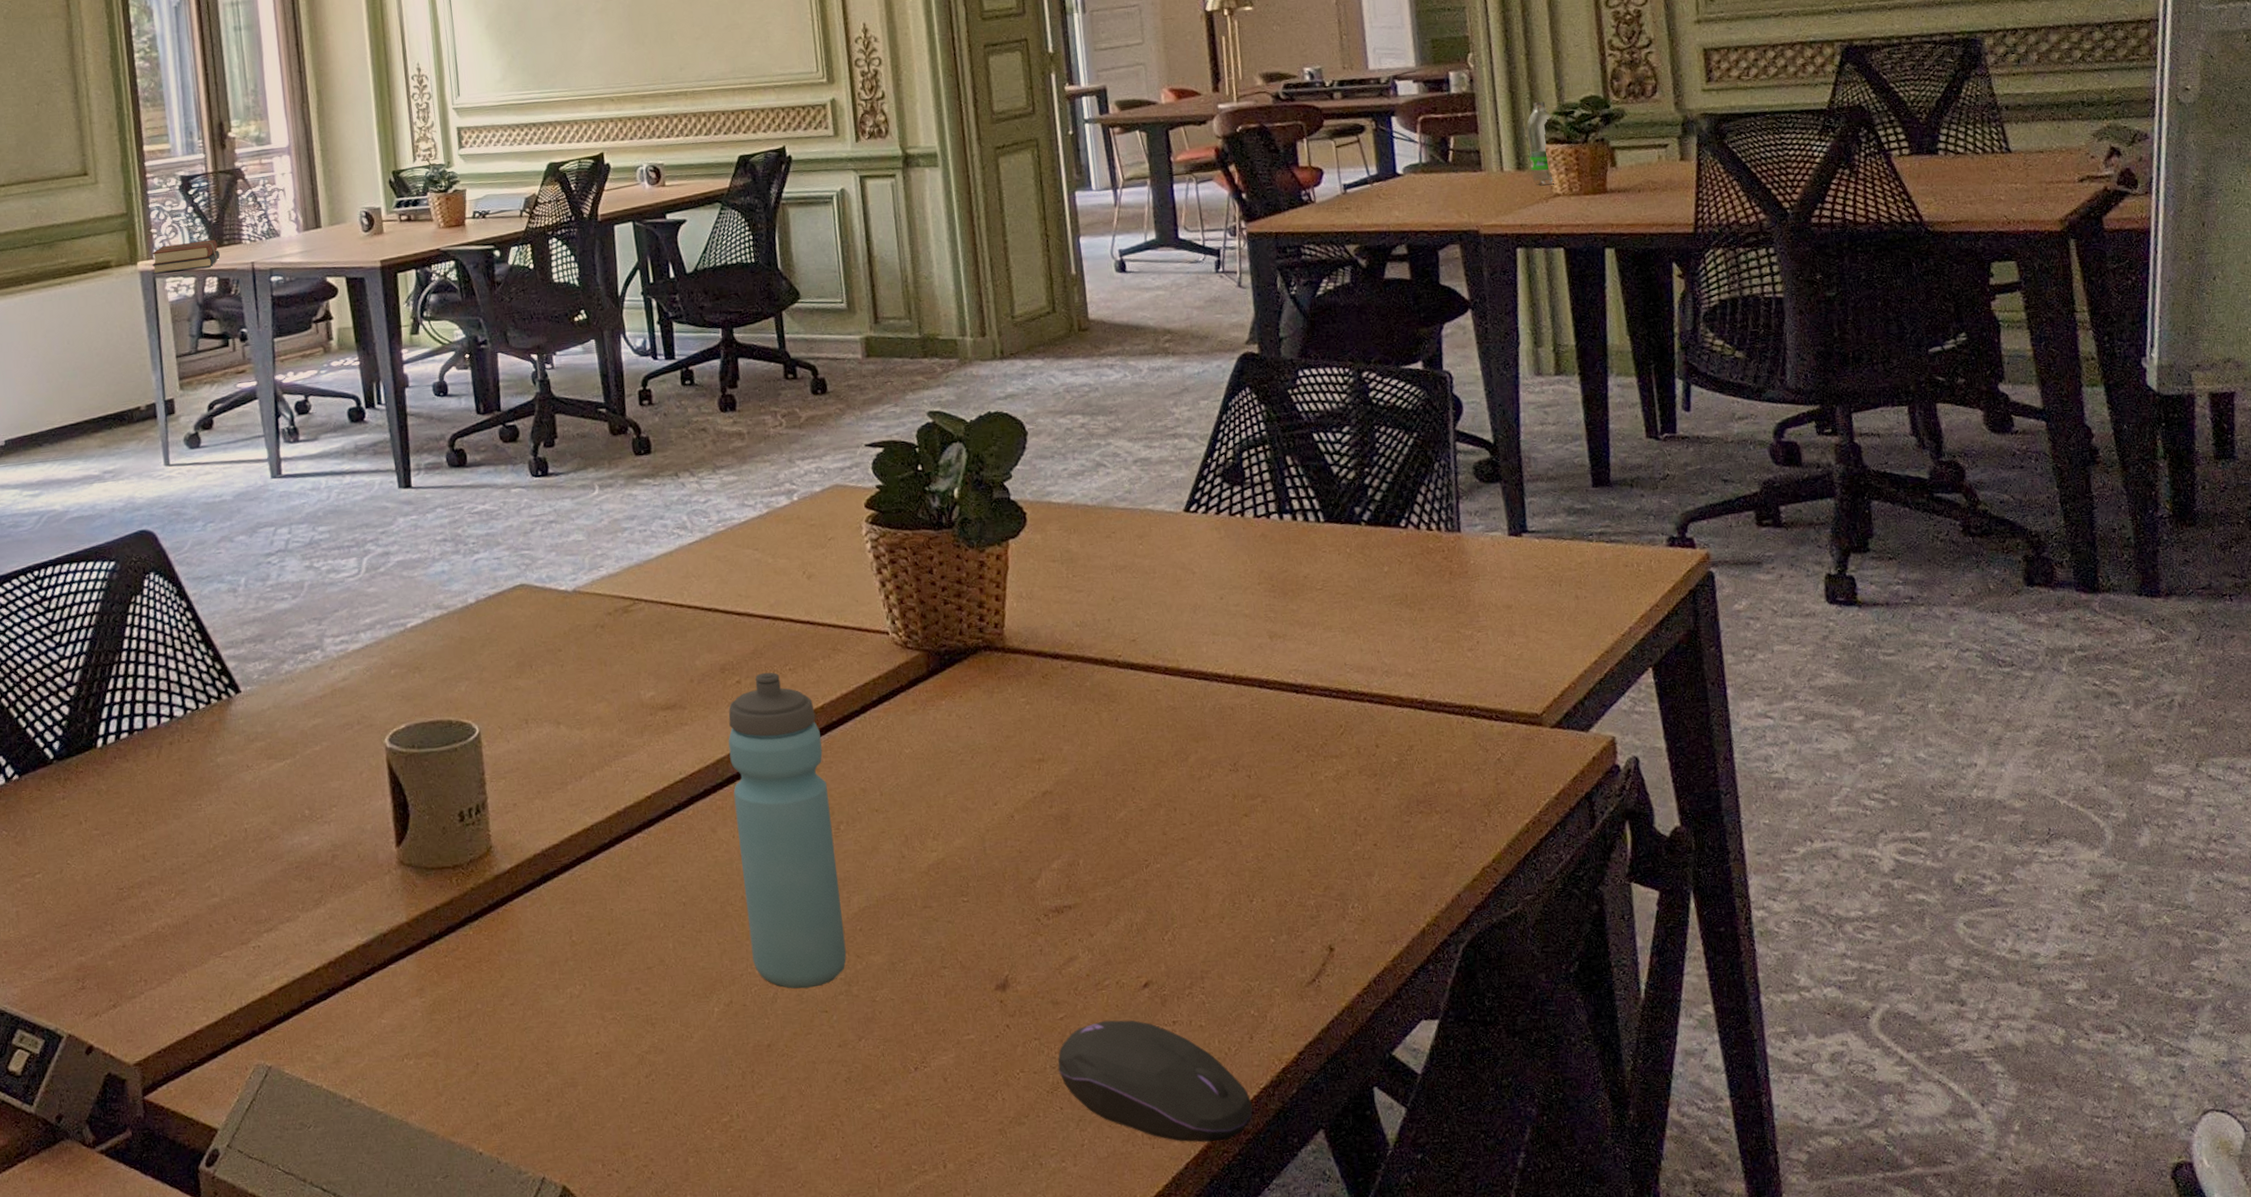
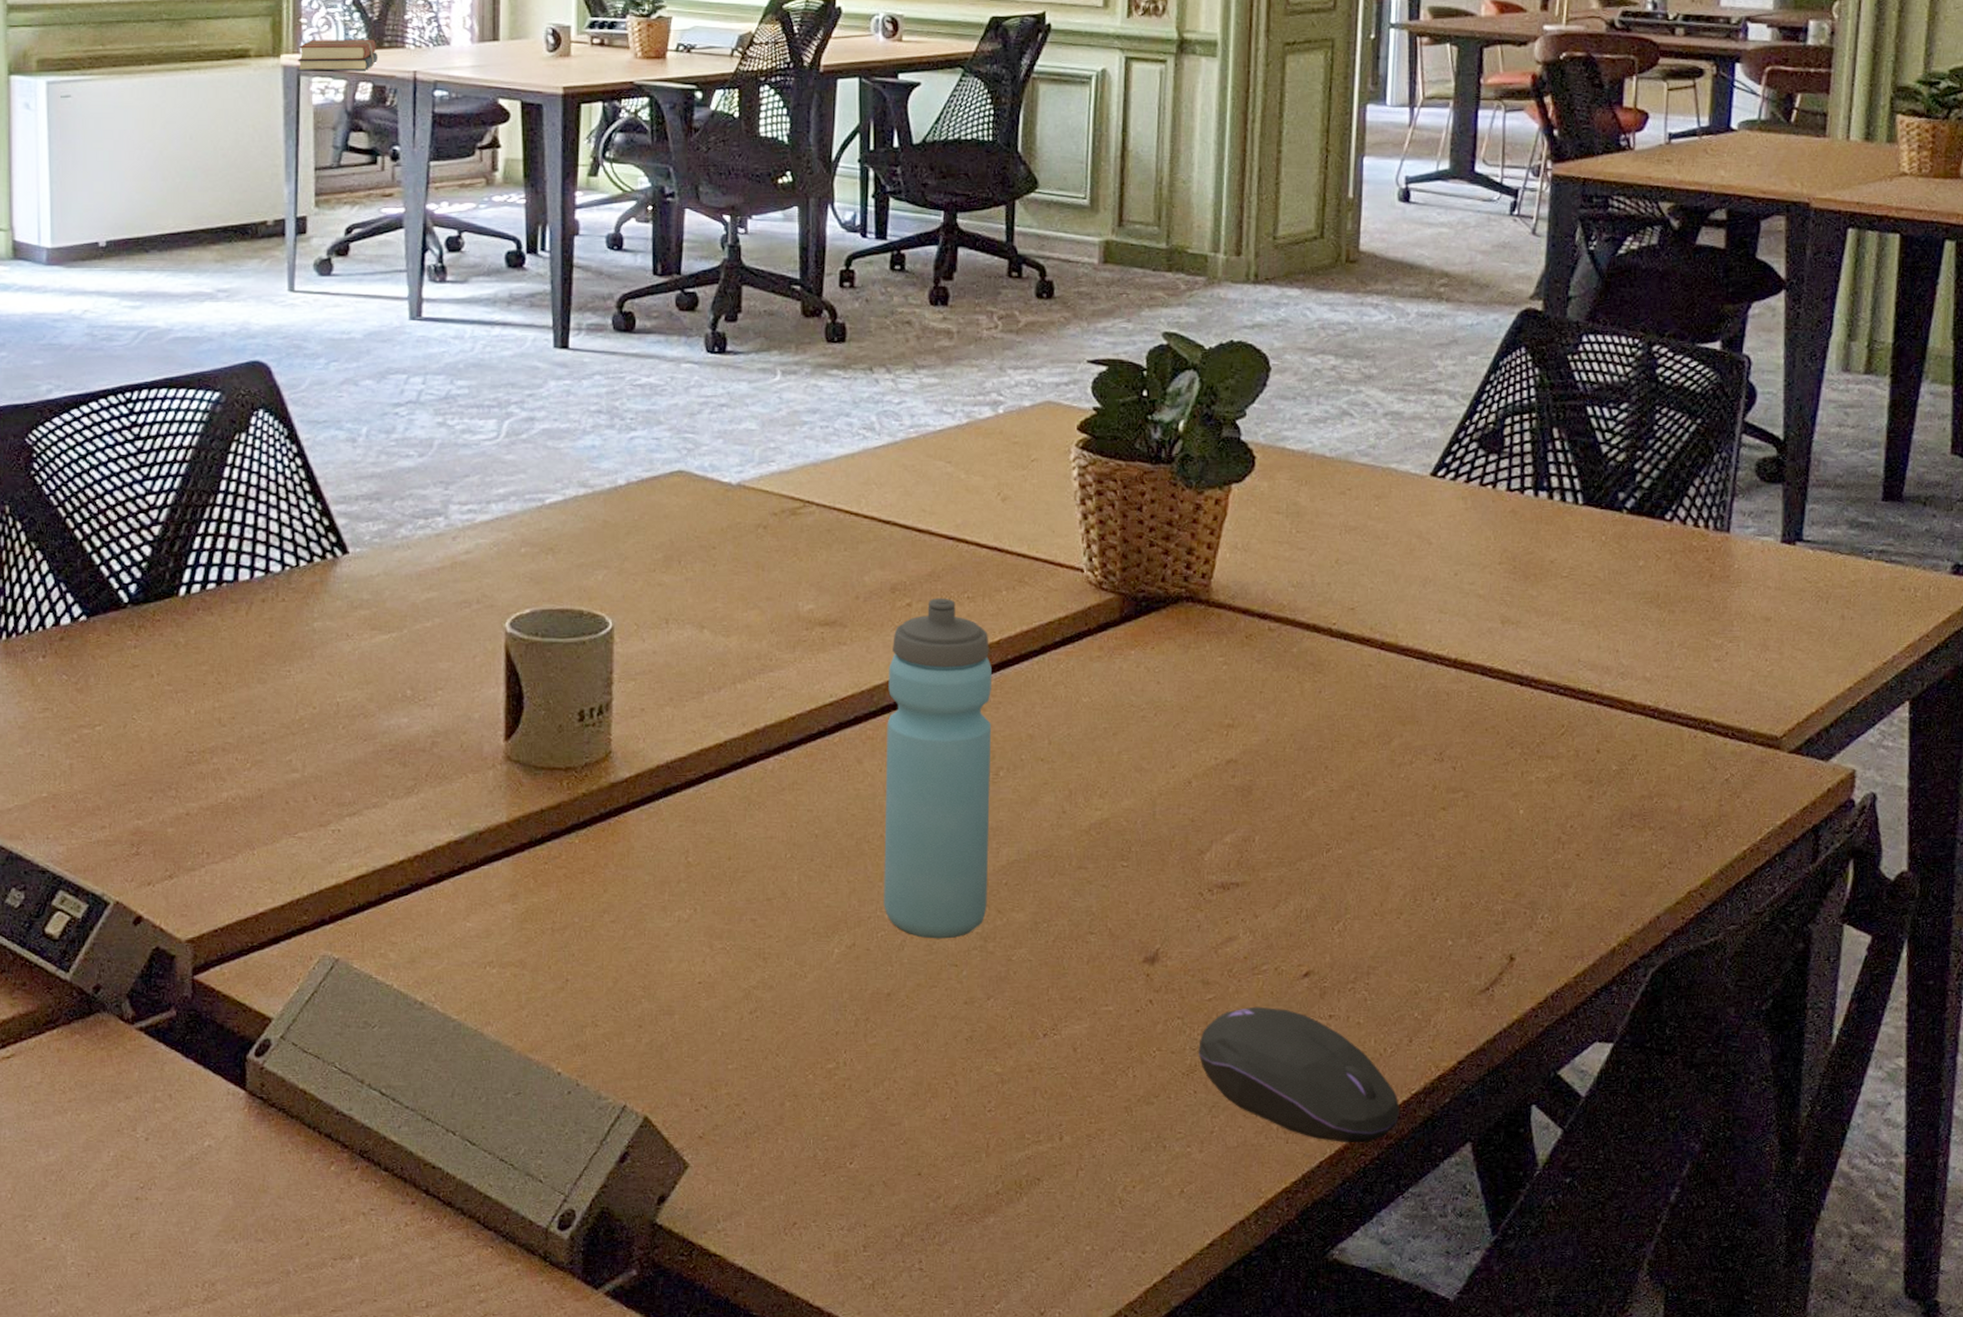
bottle: present [1526,101,1554,185] -> none [1879,67,1916,162]

